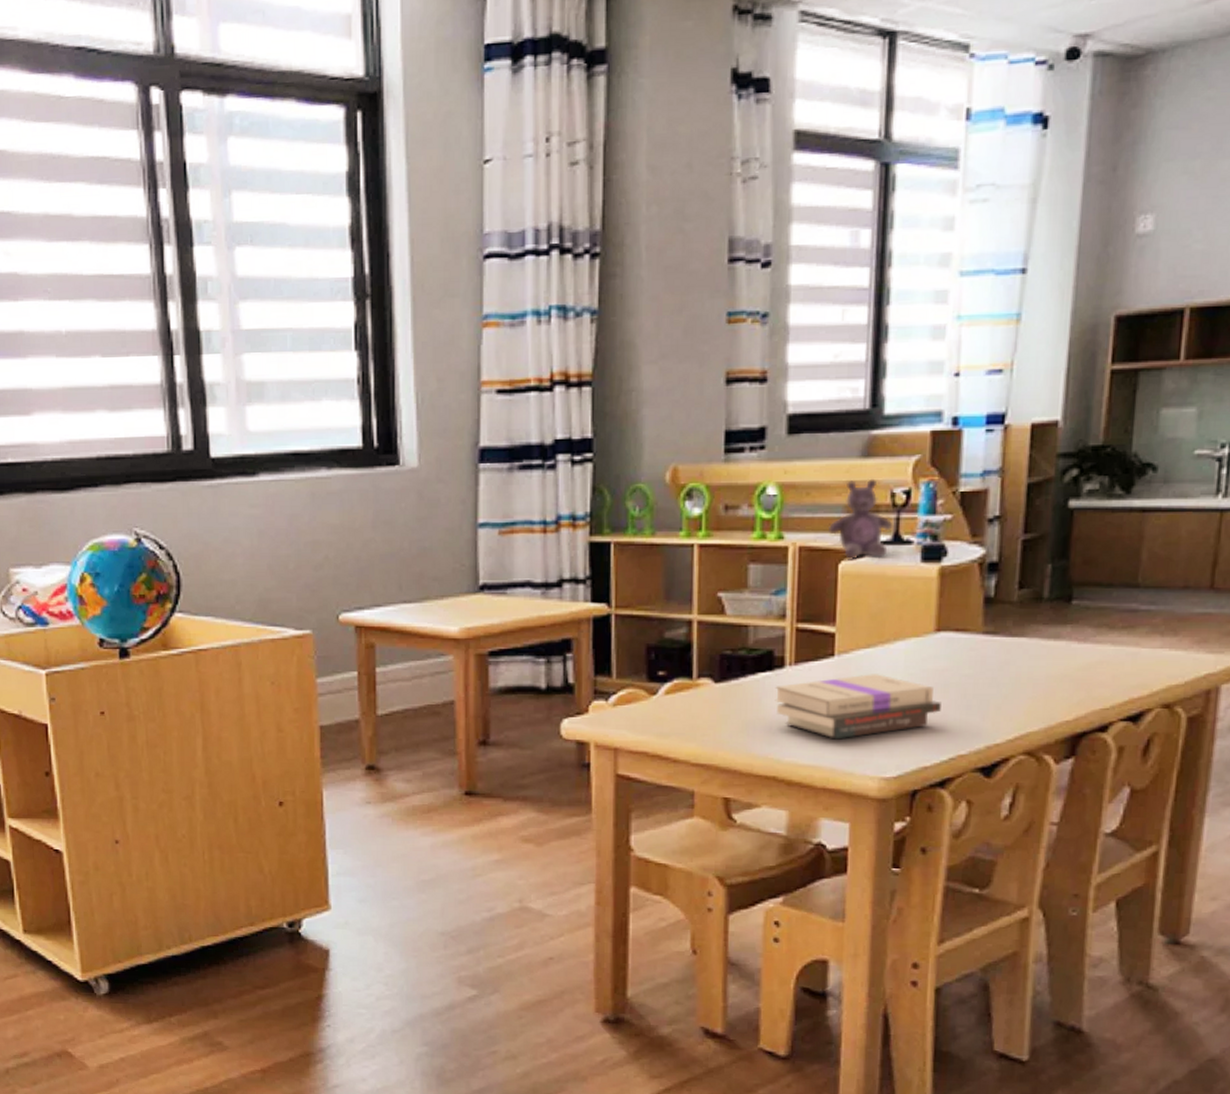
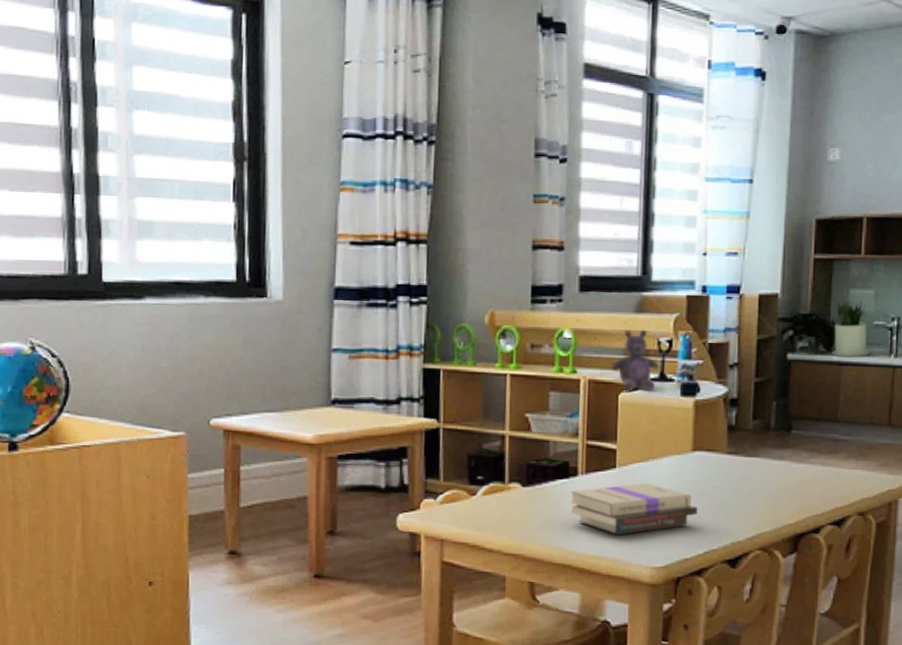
planter: none [1131,423,1188,502] -> present [831,300,870,358]

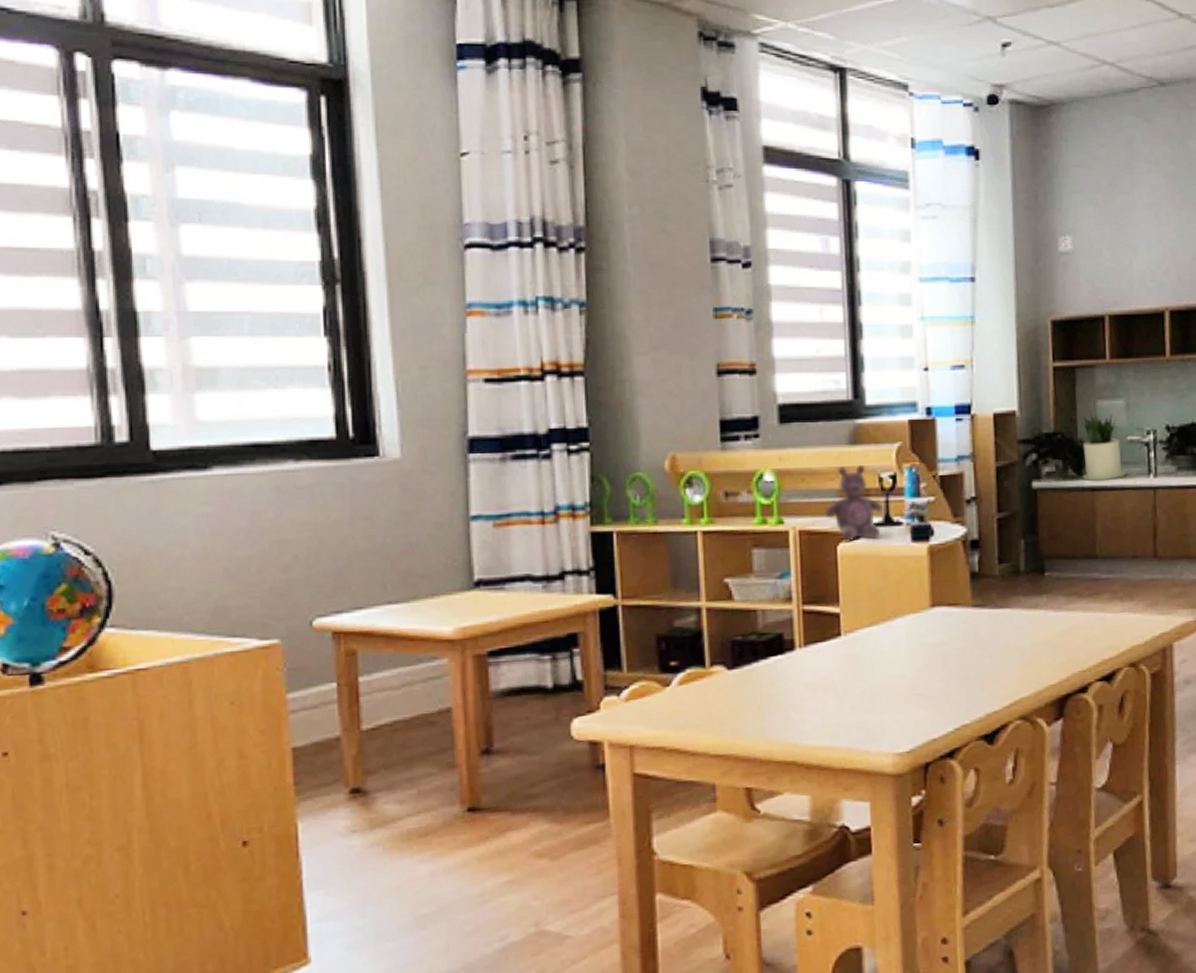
books: present [570,483,697,535] -> none [787,651,943,719]

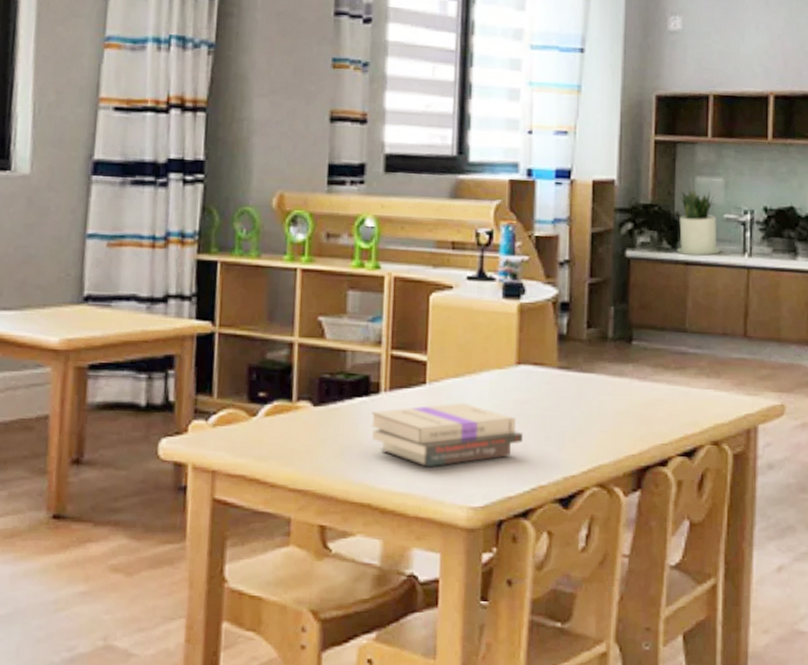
books: none [787,651,943,719] -> present [370,403,523,468]
stuffed animal: present [824,464,884,541] -> none [420,218,478,293]

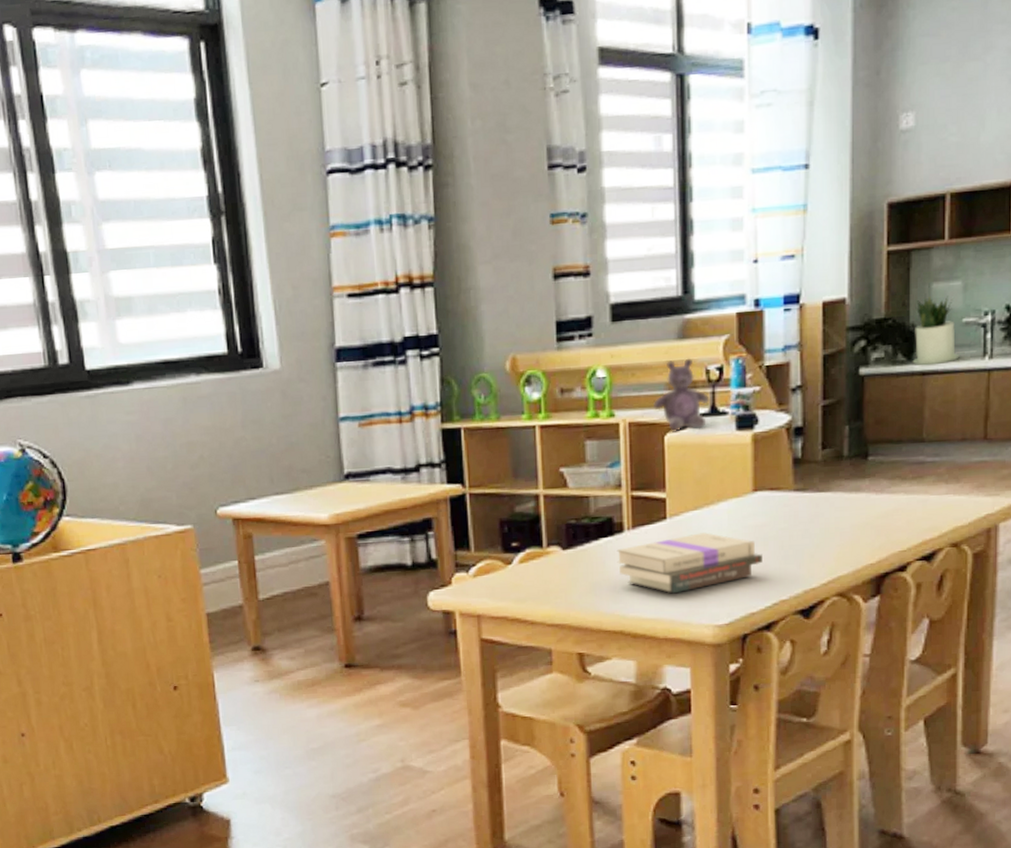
stuffed animal: none [420,218,478,293] -> present [652,358,710,431]

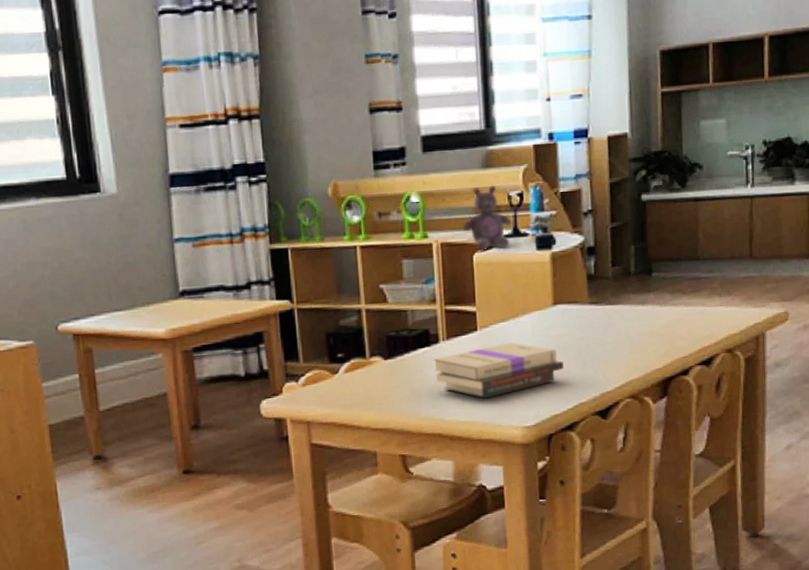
planter: present [912,296,960,366] -> none [686,132,726,193]

